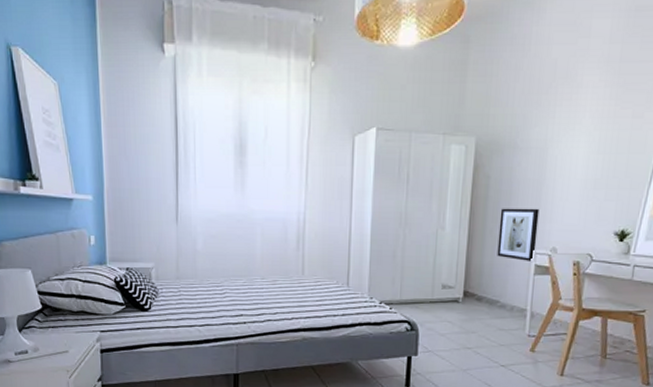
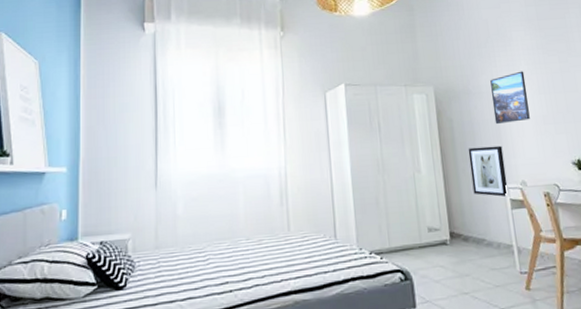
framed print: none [537,125,586,185] -> present [490,71,530,125]

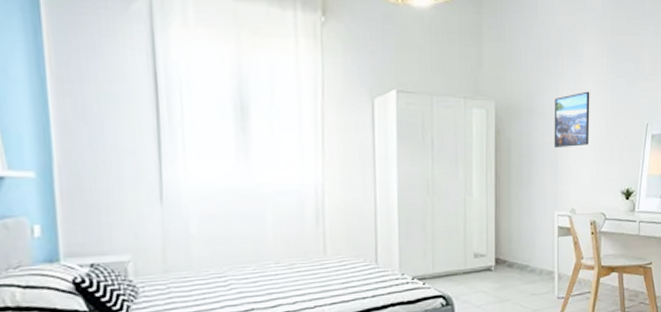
wall art: present [468,145,509,197] -> none [523,171,558,224]

